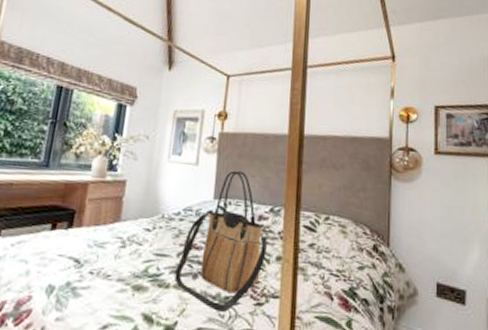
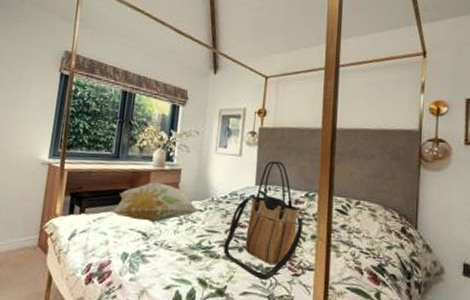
decorative pillow: none [35,196,147,246] -> present [111,182,200,222]

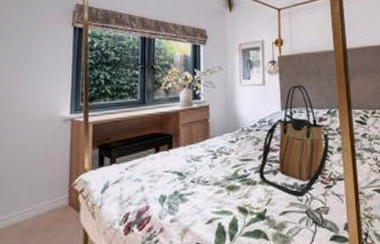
decorative pillow: present [111,182,200,222] -> none [143,121,232,162]

